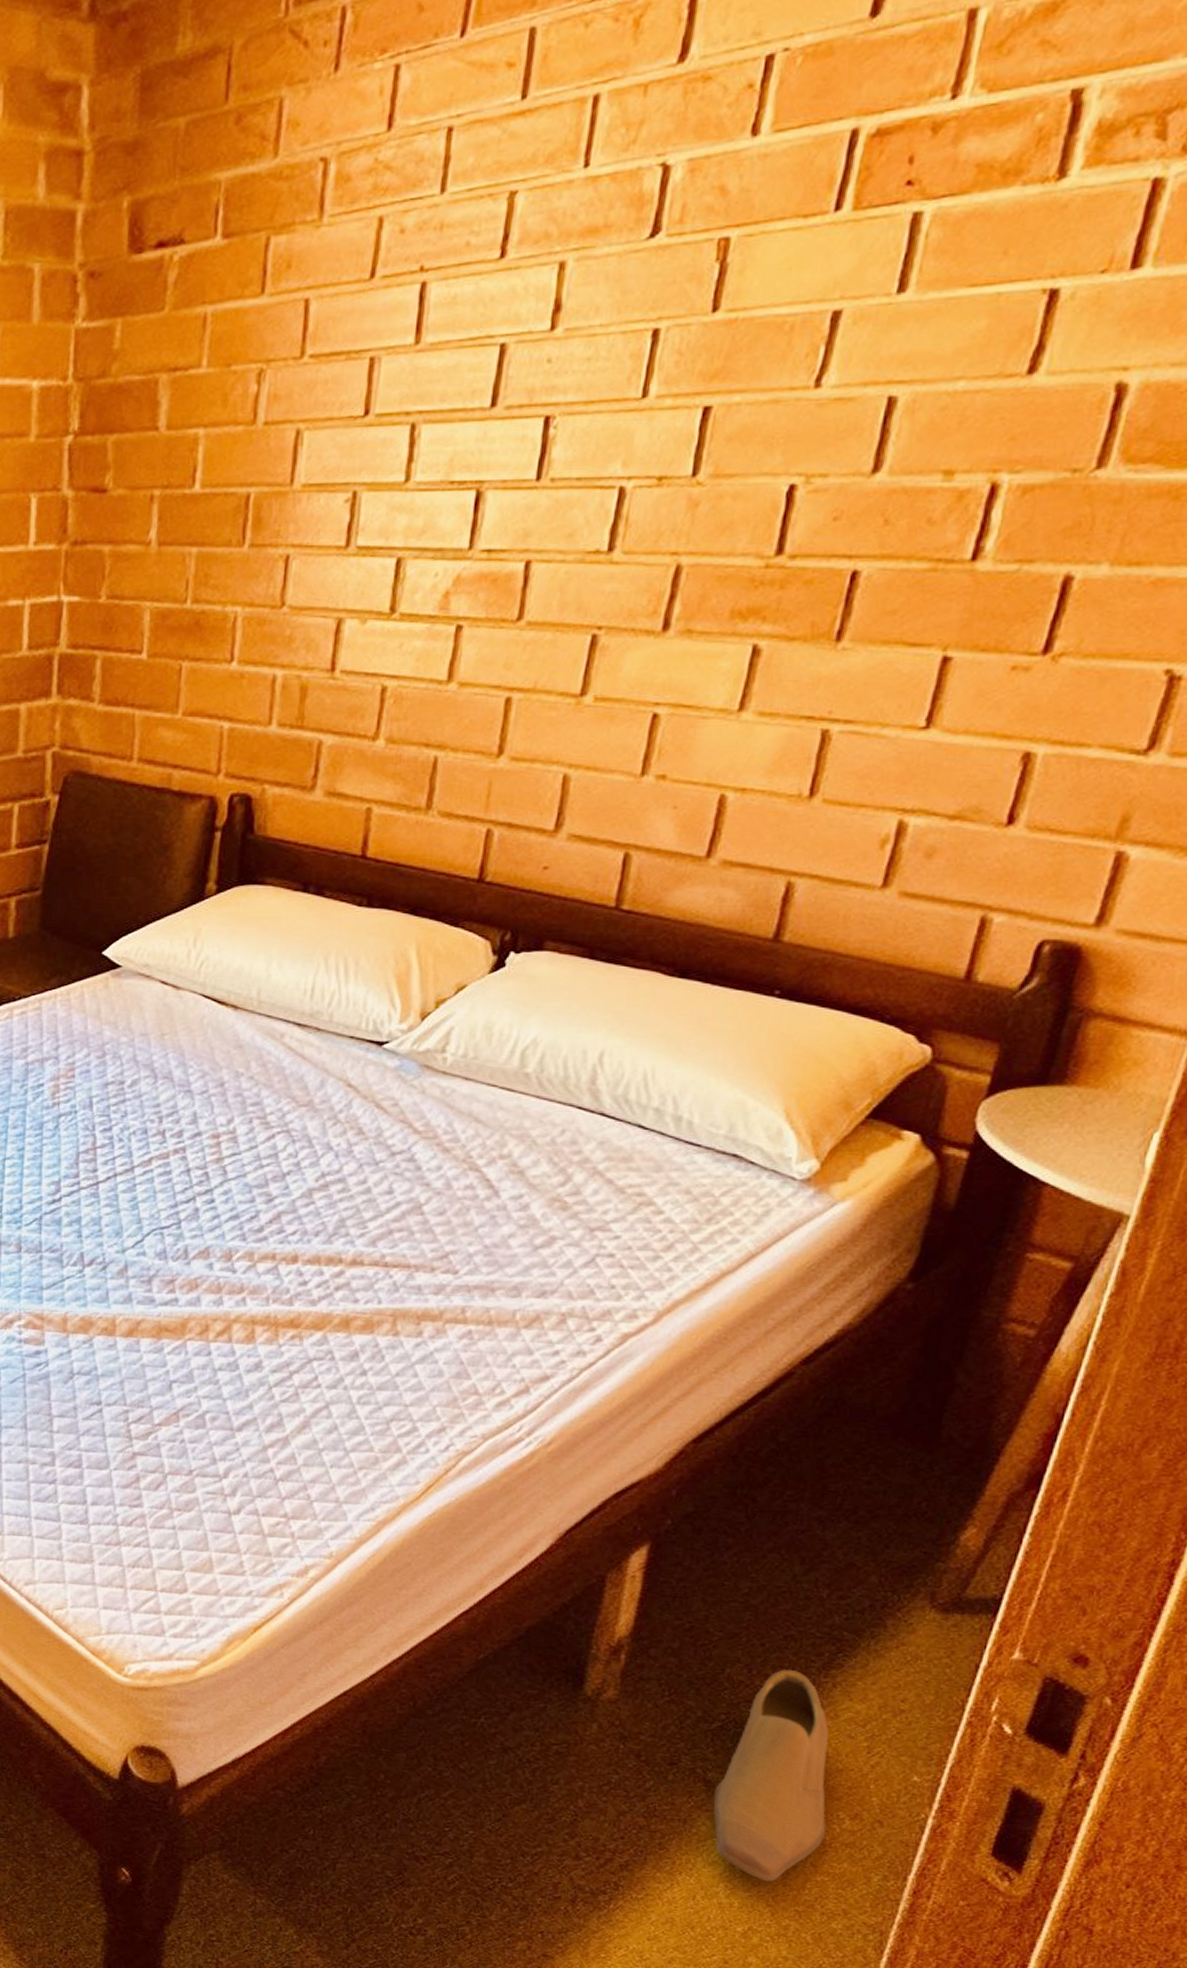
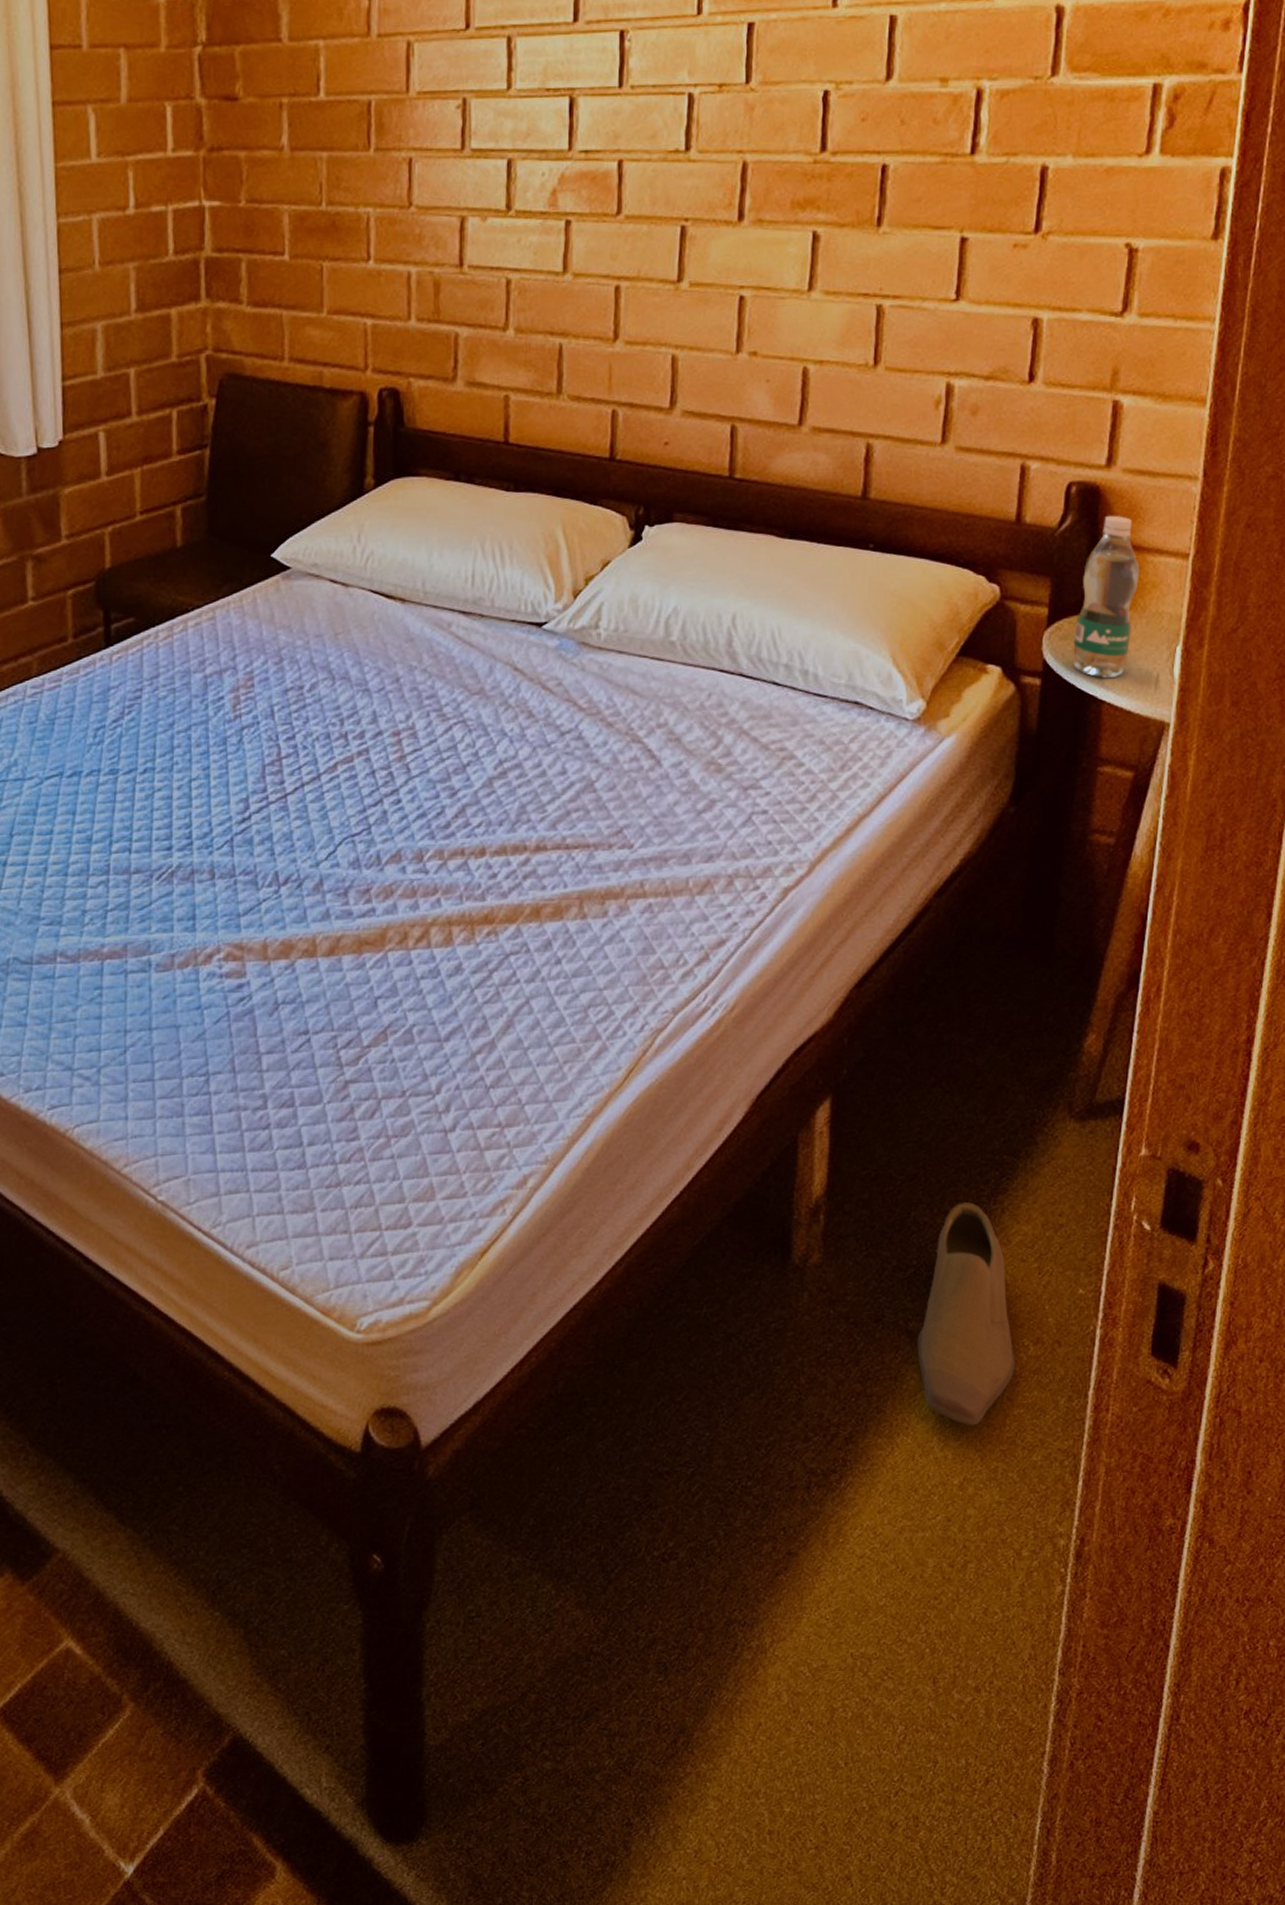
bottle: none [1013,980,1121,1160] -> present [1072,515,1140,679]

